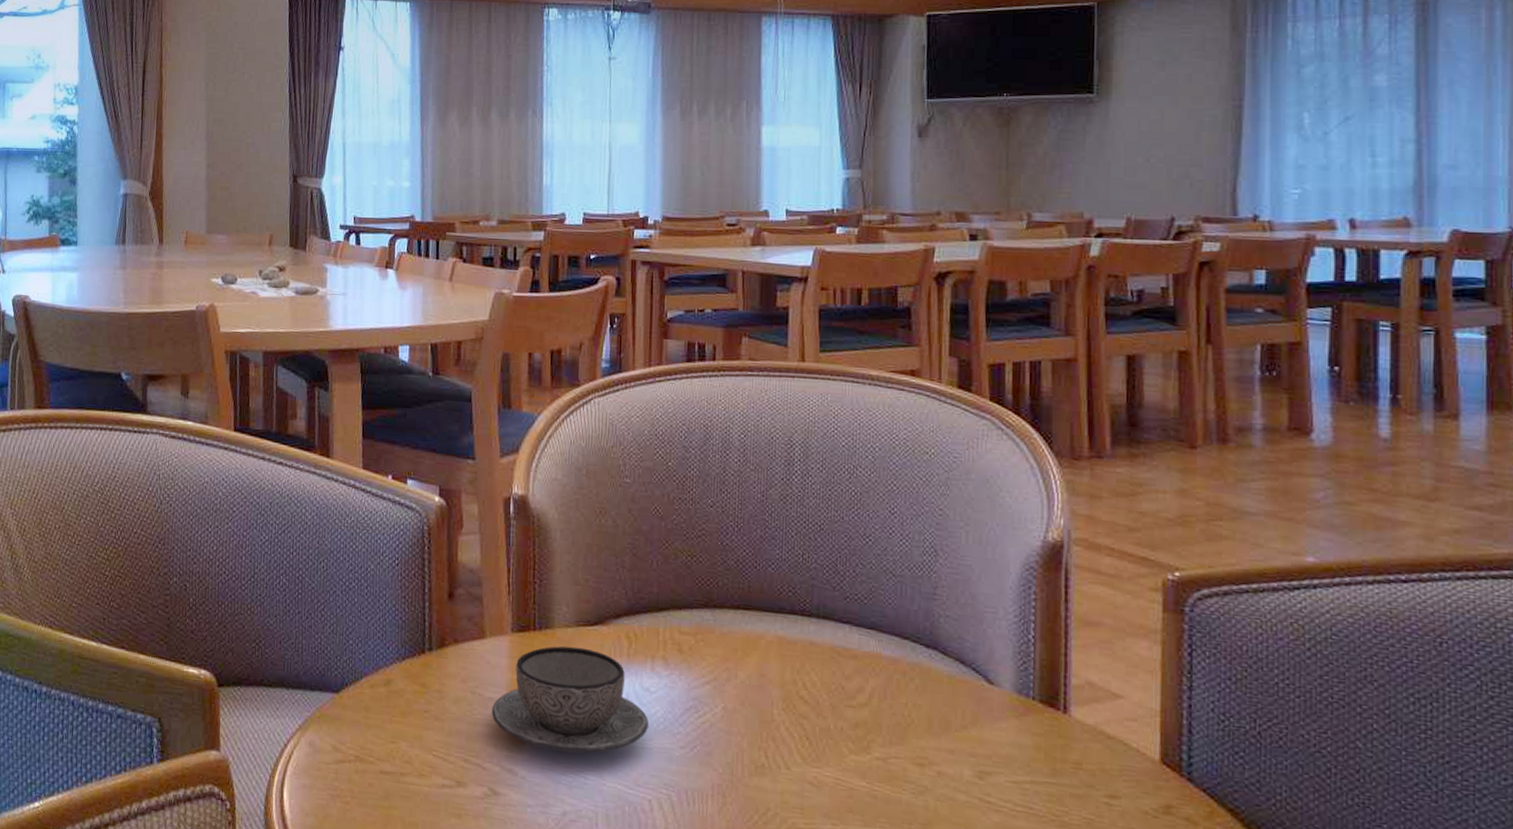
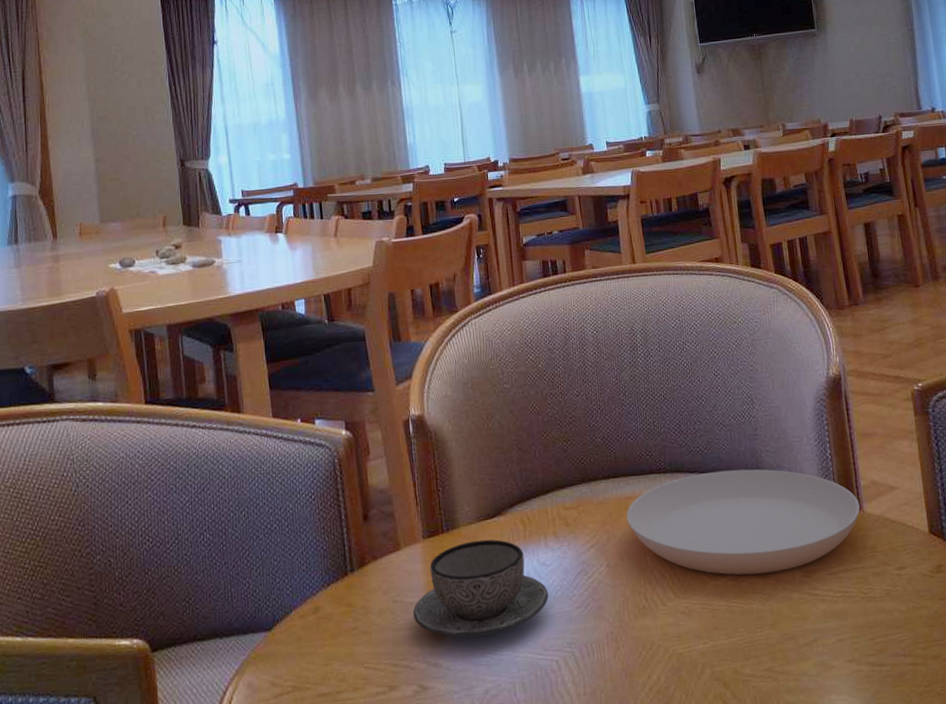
saucer: none [754,626,1066,764] -> present [626,469,861,575]

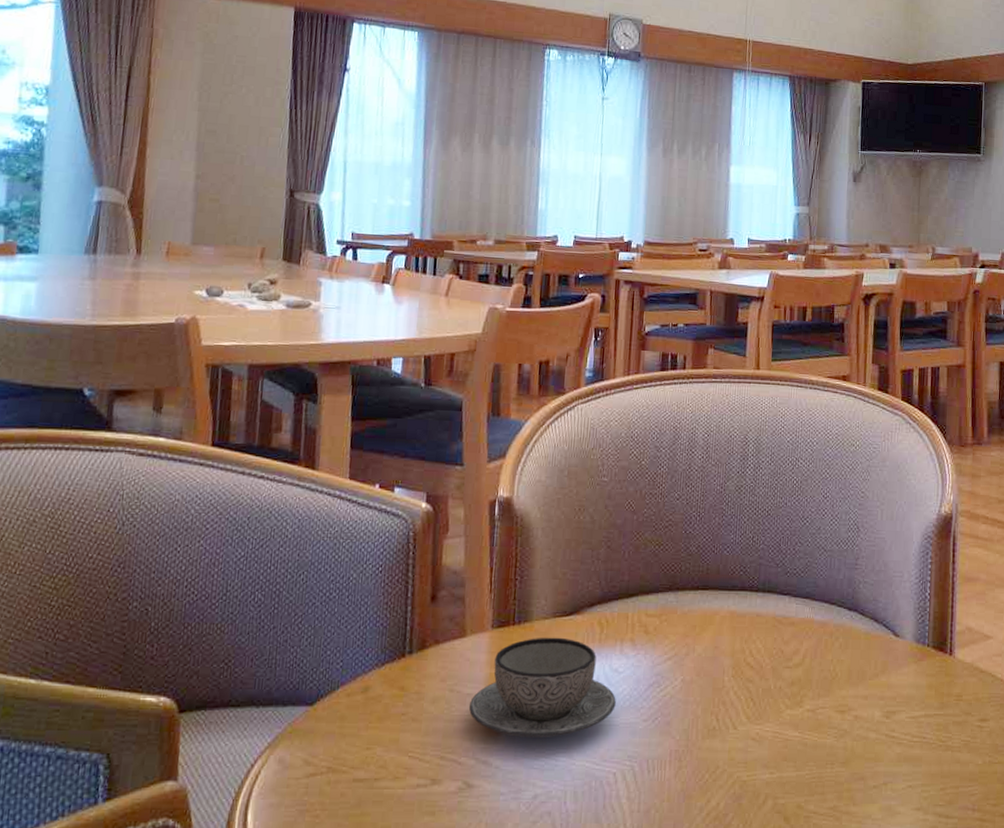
saucer: present [626,469,861,575] -> none [709,596,952,708]

